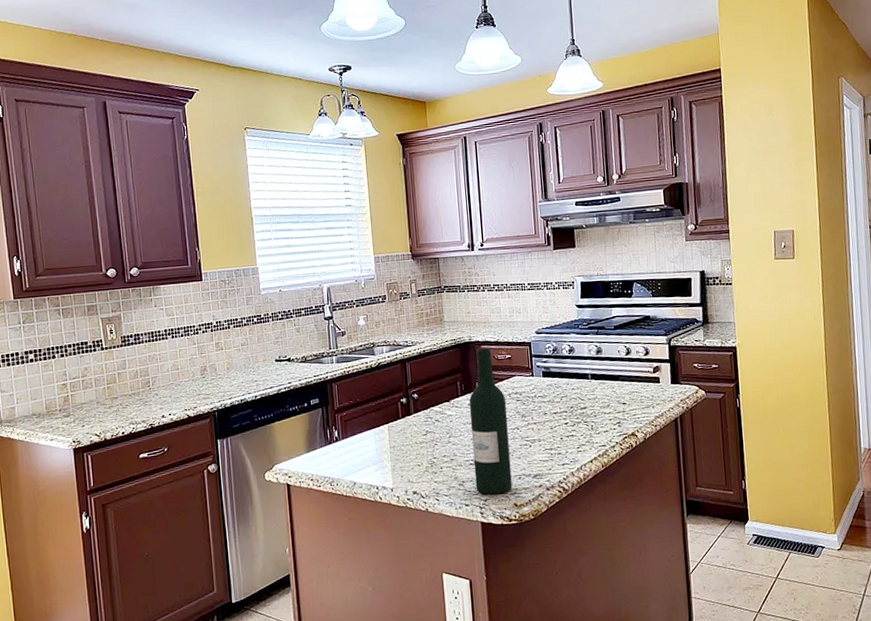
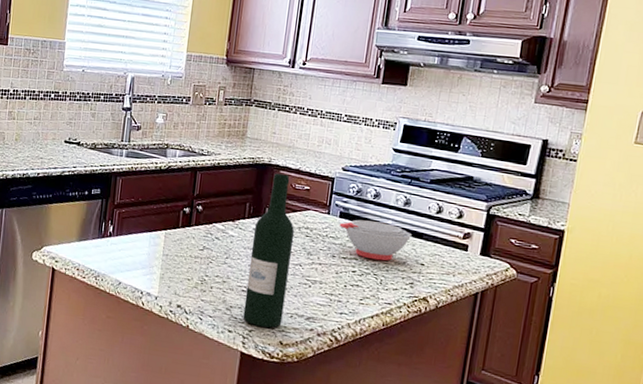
soup bowl: none [544,373,610,409] -> present [339,219,413,261]

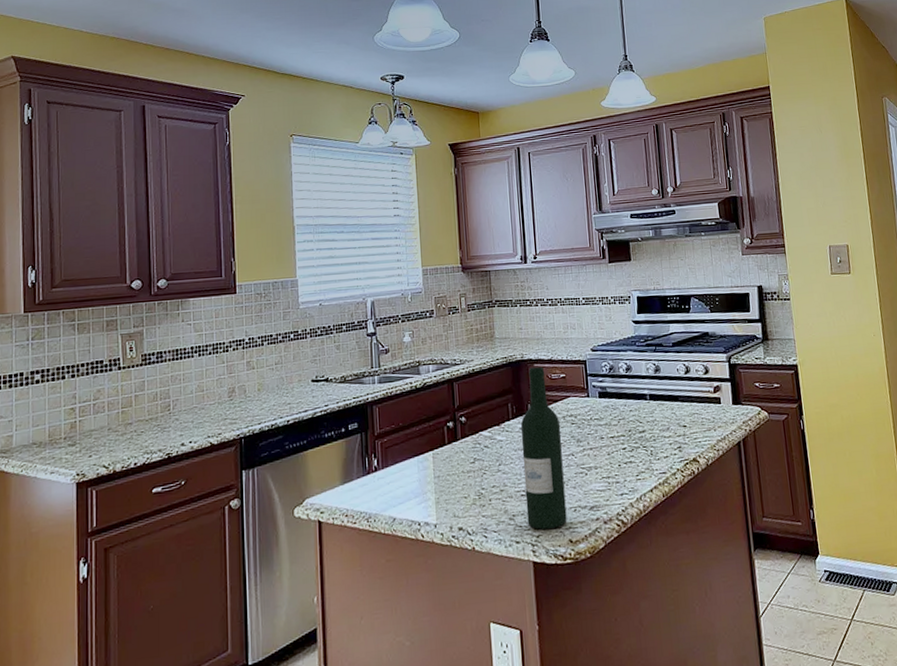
soup bowl: present [339,219,413,261] -> none [600,393,669,433]

